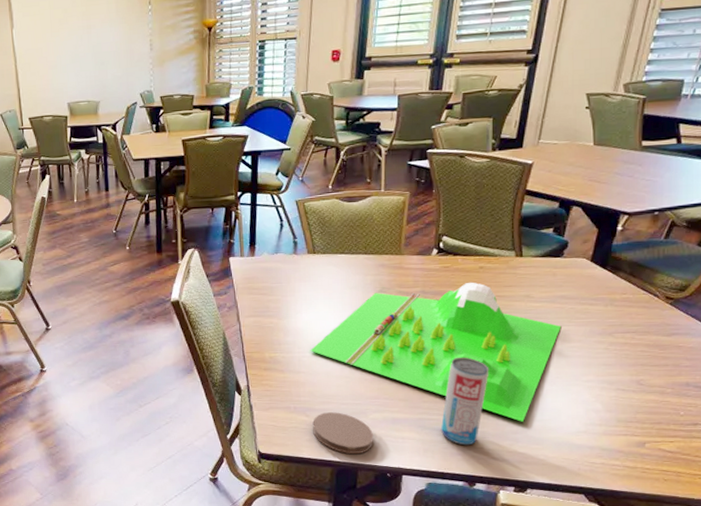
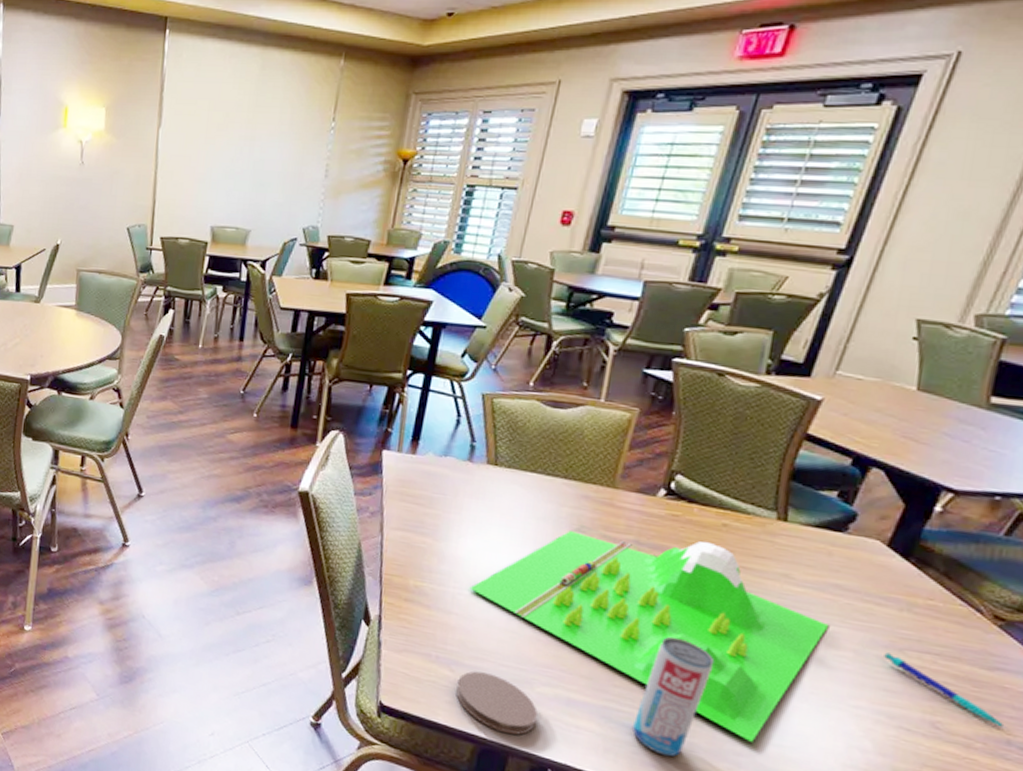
pen: none [600,338,685,375] -> present [884,652,1007,728]

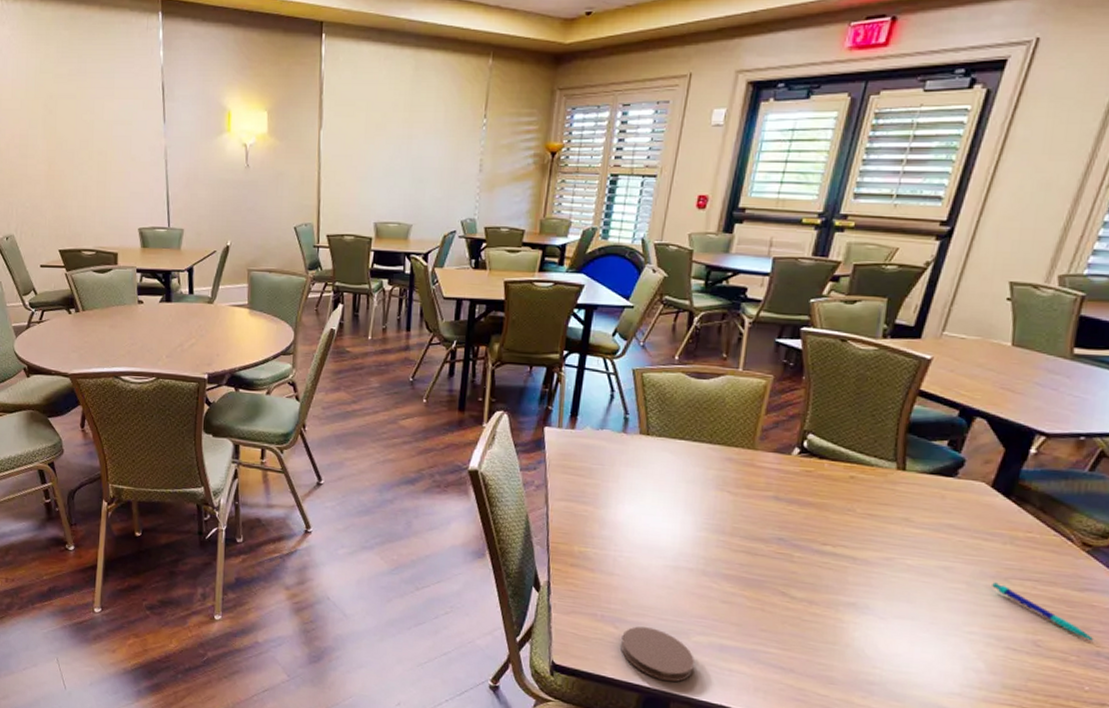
board game: present [469,531,830,742] -> none [629,491,945,671]
beverage can: present [631,636,715,757] -> none [778,581,848,691]

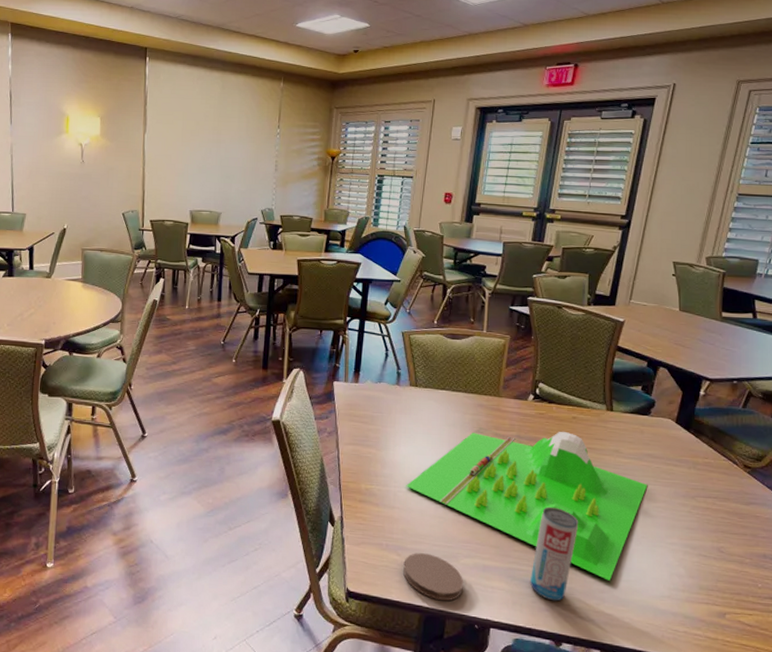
board game: none [629,491,945,671] -> present [406,431,648,581]
beverage can: none [778,581,848,691] -> present [529,506,579,602]
pen: present [992,582,1096,642] -> none [684,500,762,546]

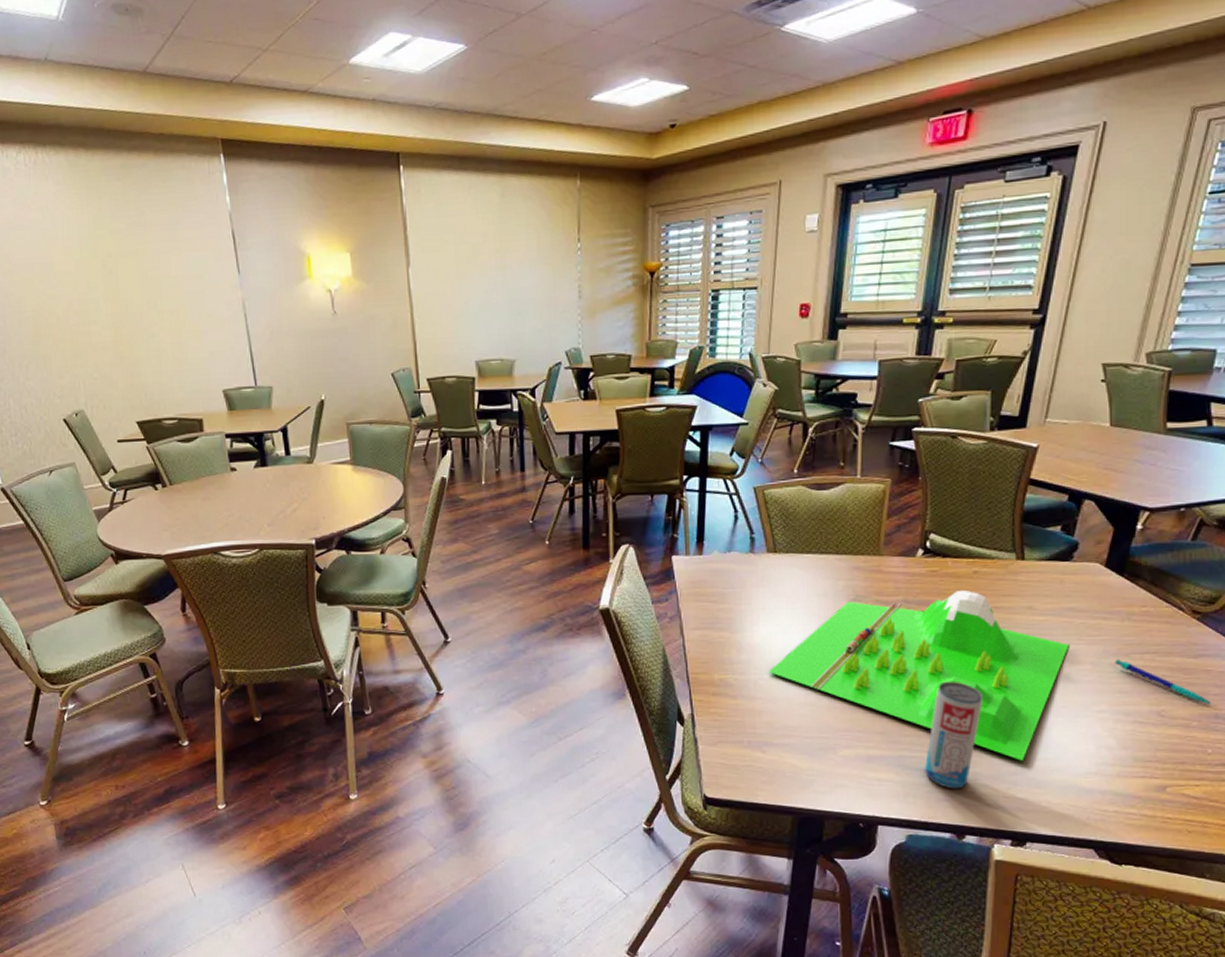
coaster: present [403,553,464,601] -> none [770,747,845,800]
pen: none [684,500,762,546] -> present [1115,659,1213,705]

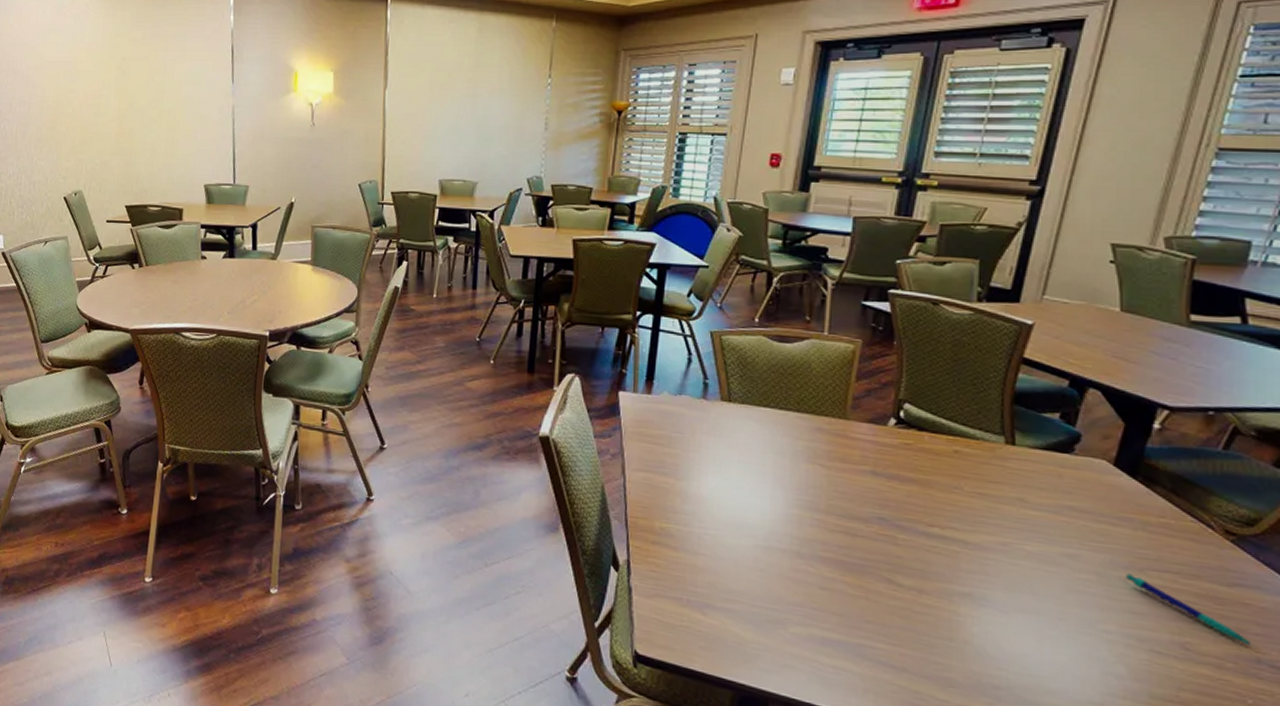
board game: present [768,589,1070,761] -> none [714,464,1069,674]
beverage can: present [924,681,983,789] -> none [888,567,962,695]

